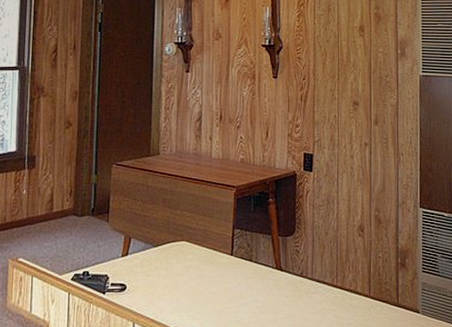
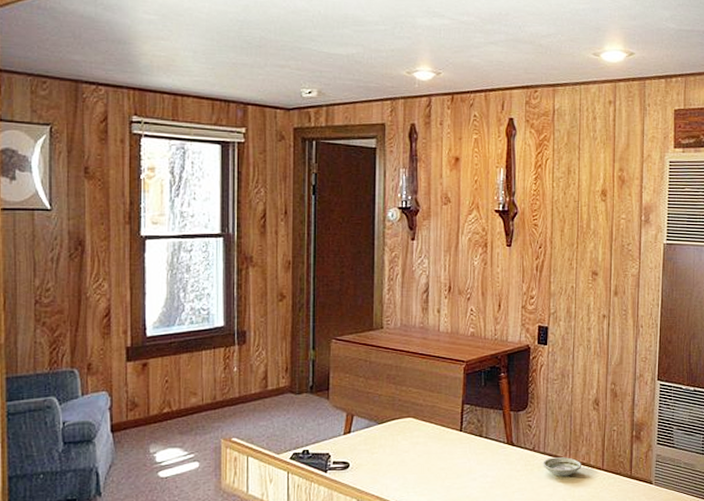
saucer: none [311,284,349,303] -> present [543,457,581,477]

